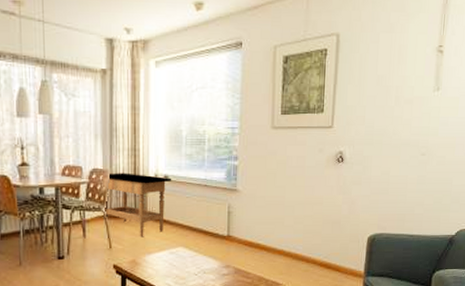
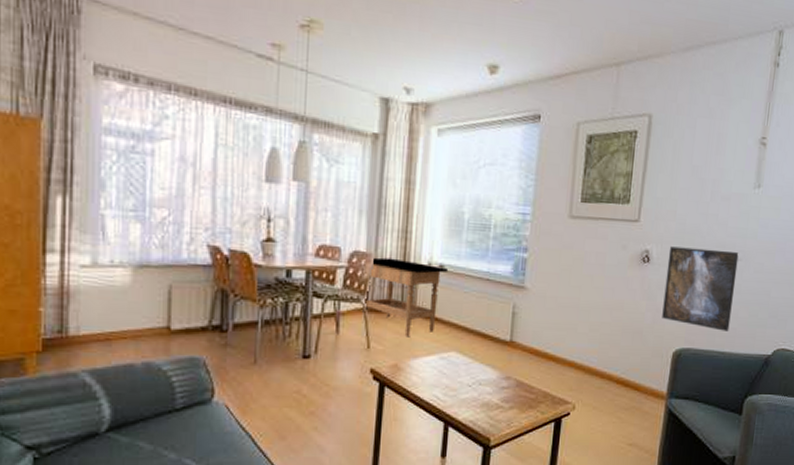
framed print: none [357,147,423,217] -> present [662,246,739,331]

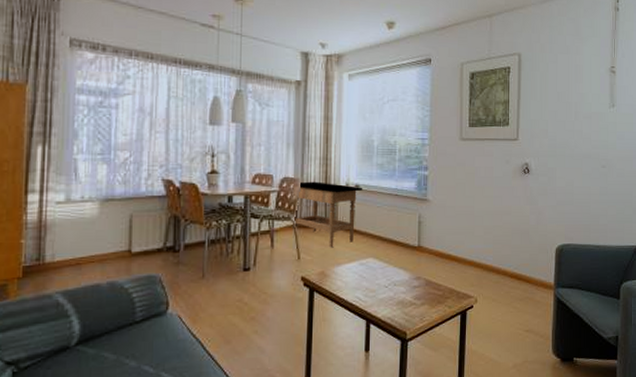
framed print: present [662,246,739,331] -> none [544,159,603,228]

